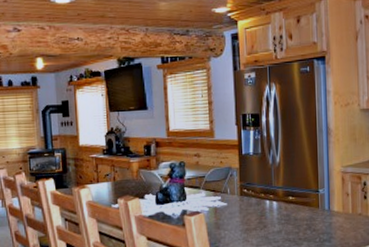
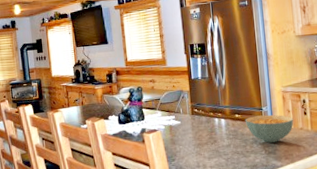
cereal bowl: none [299,198,352,229] -> present [244,114,294,143]

